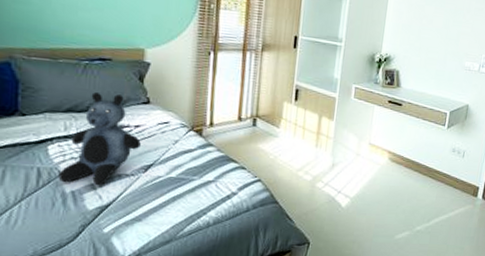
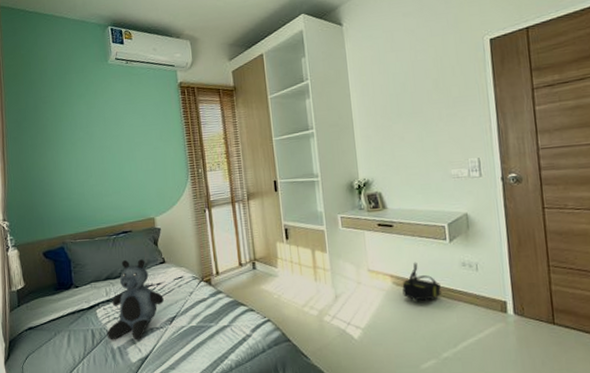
backpack: none [395,142,430,179] -> present [402,262,441,303]

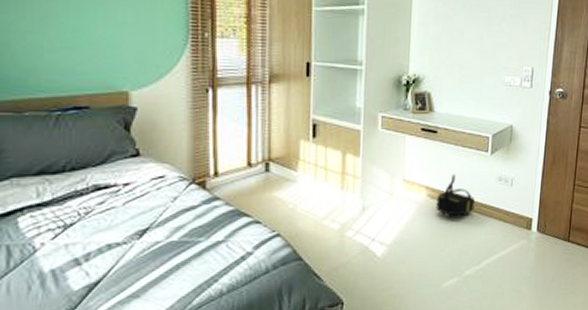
teddy bear: present [106,259,164,341] -> none [33,148,132,261]

